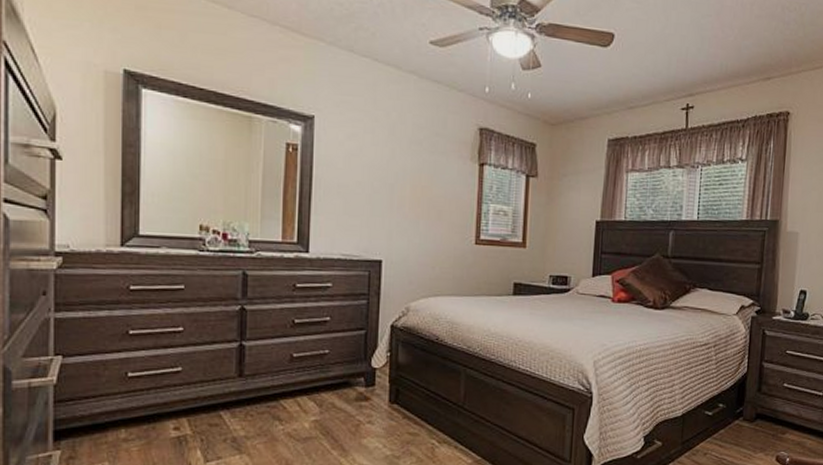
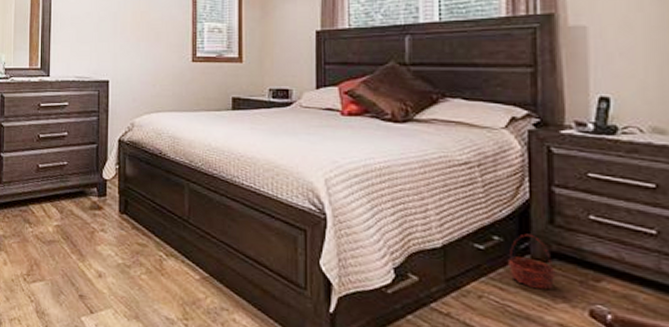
basket: none [726,400,758,444] -> present [507,233,556,290]

